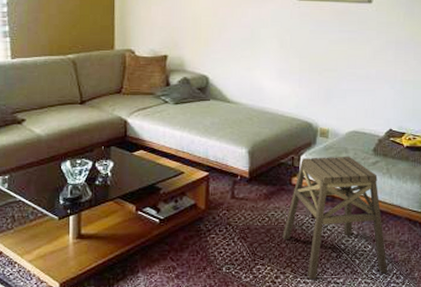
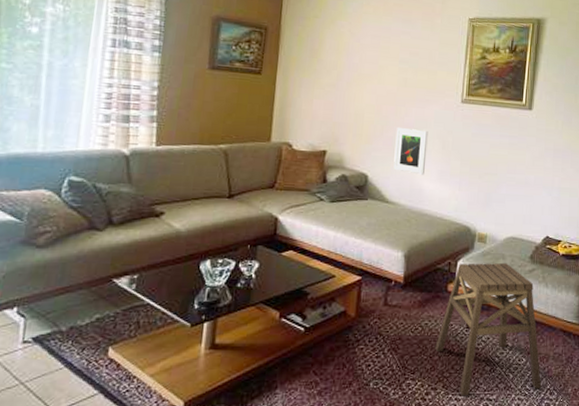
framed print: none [233,29,266,74] -> present [393,128,428,175]

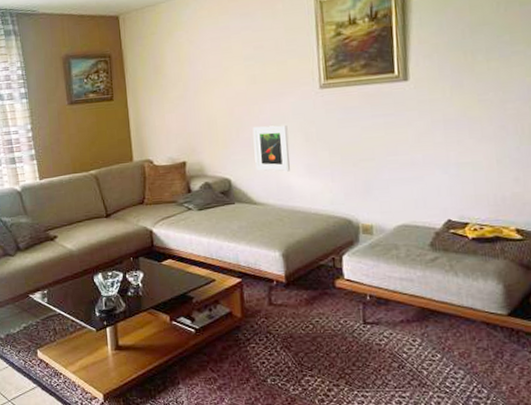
stool: present [435,262,542,396] -> none [330,253,466,393]

